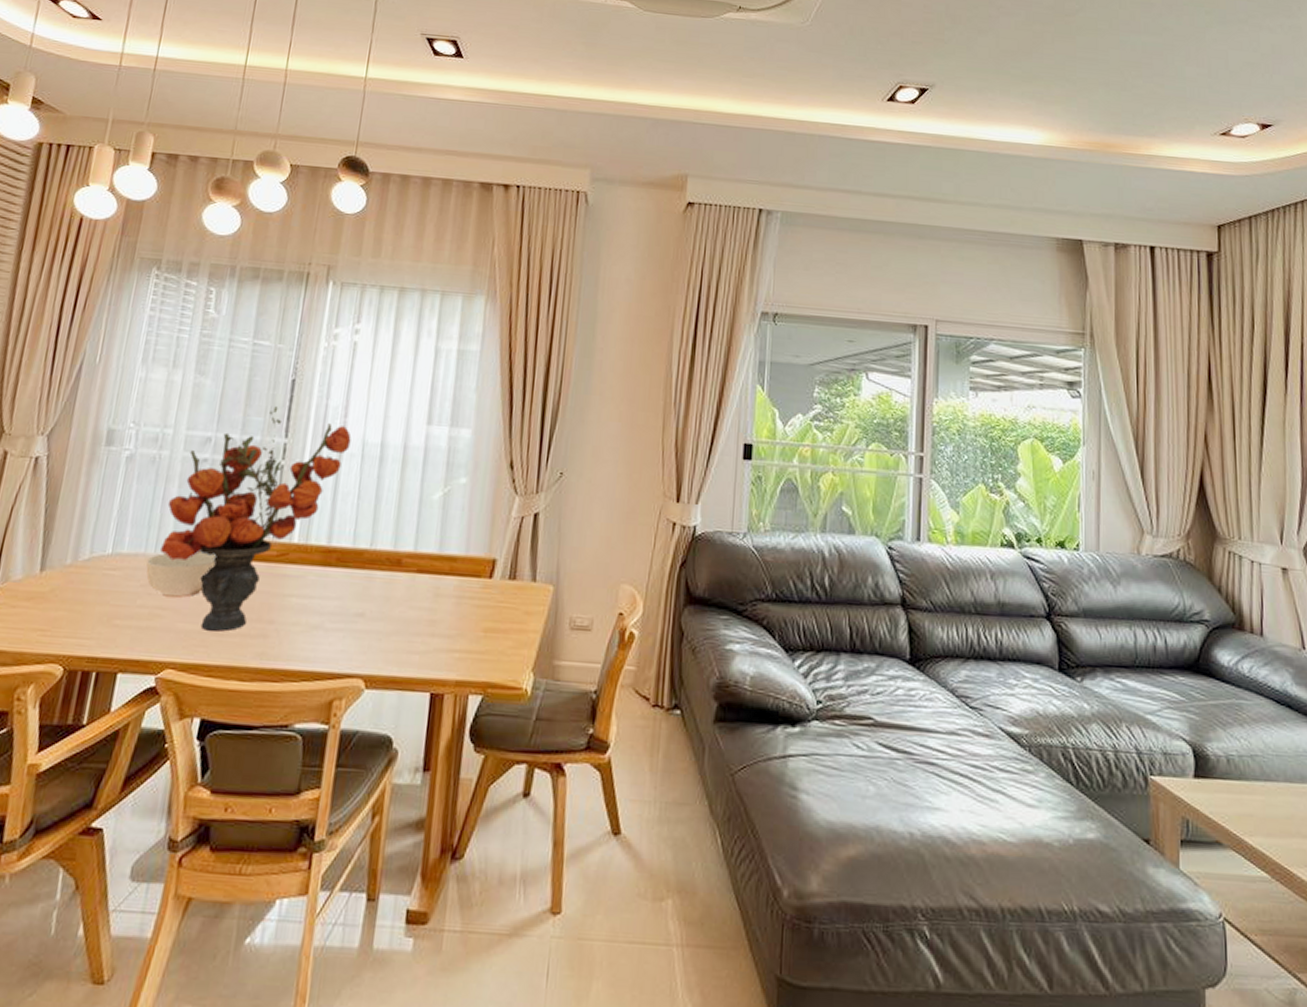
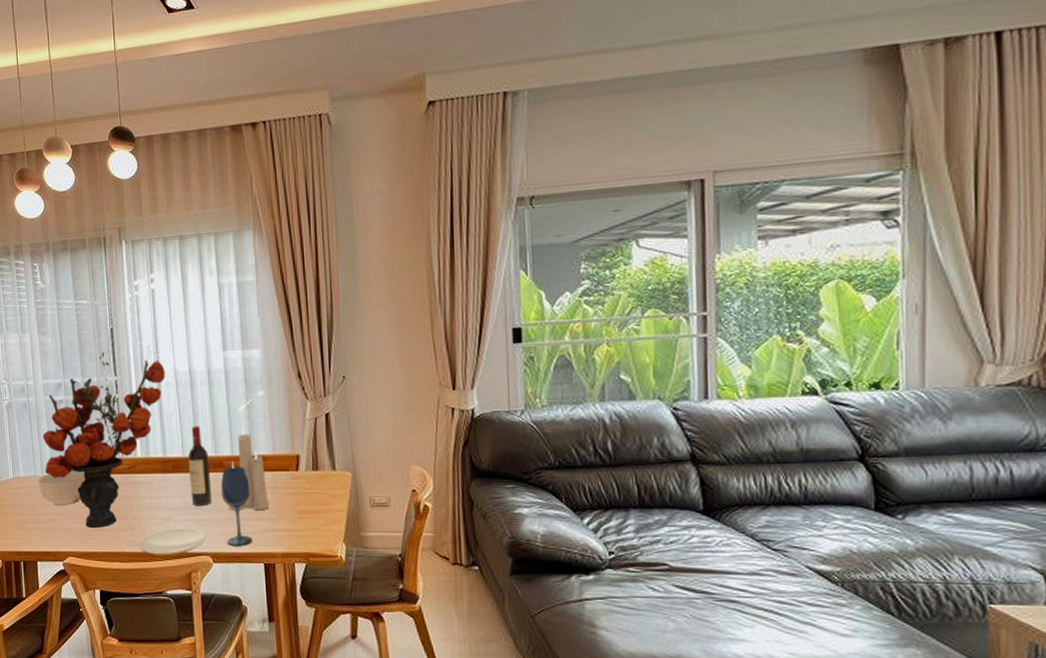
plate: none [269,640,363,675] -> present [139,528,207,555]
wine bottle: none [352,510,386,614] -> present [187,426,212,506]
wineglass: none [388,566,431,669] -> present [220,467,253,546]
candle: none [398,516,453,624] -> present [228,425,270,511]

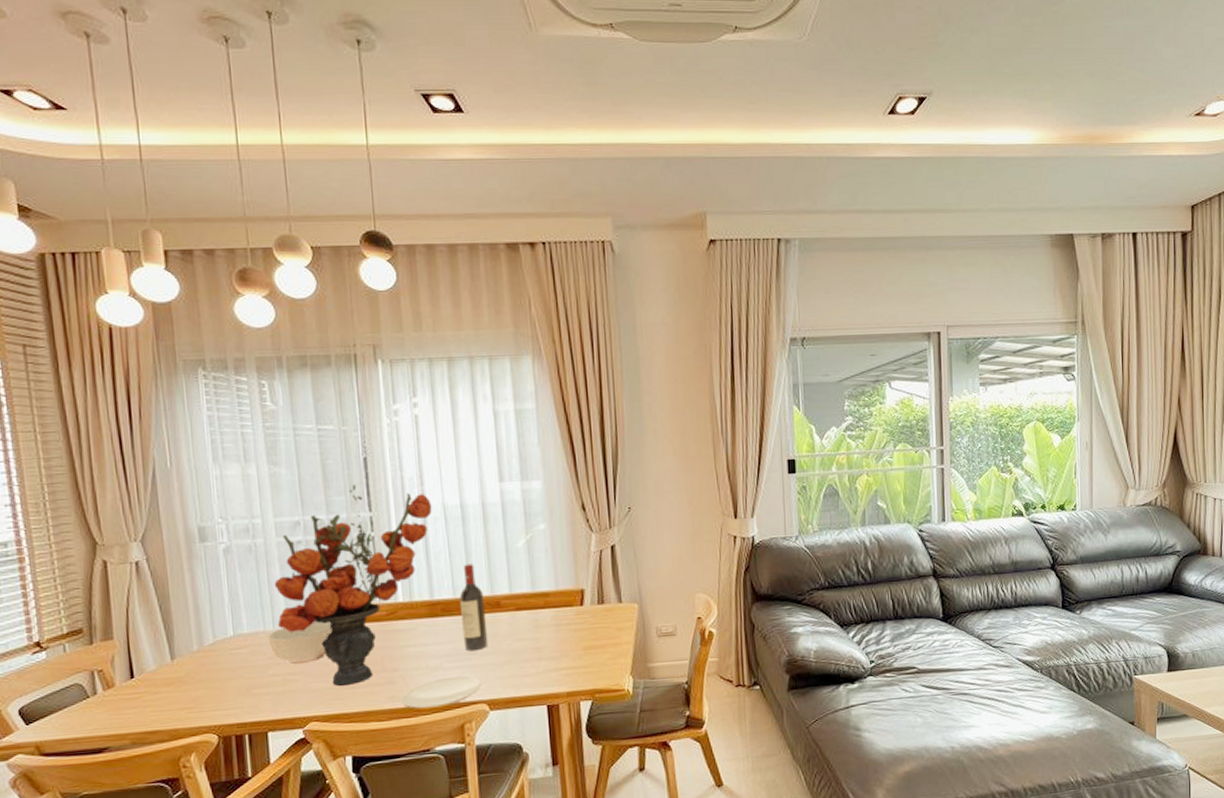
wineglass: present [220,467,253,546] -> none [497,605,534,690]
candle: present [228,425,270,511] -> none [506,560,553,651]

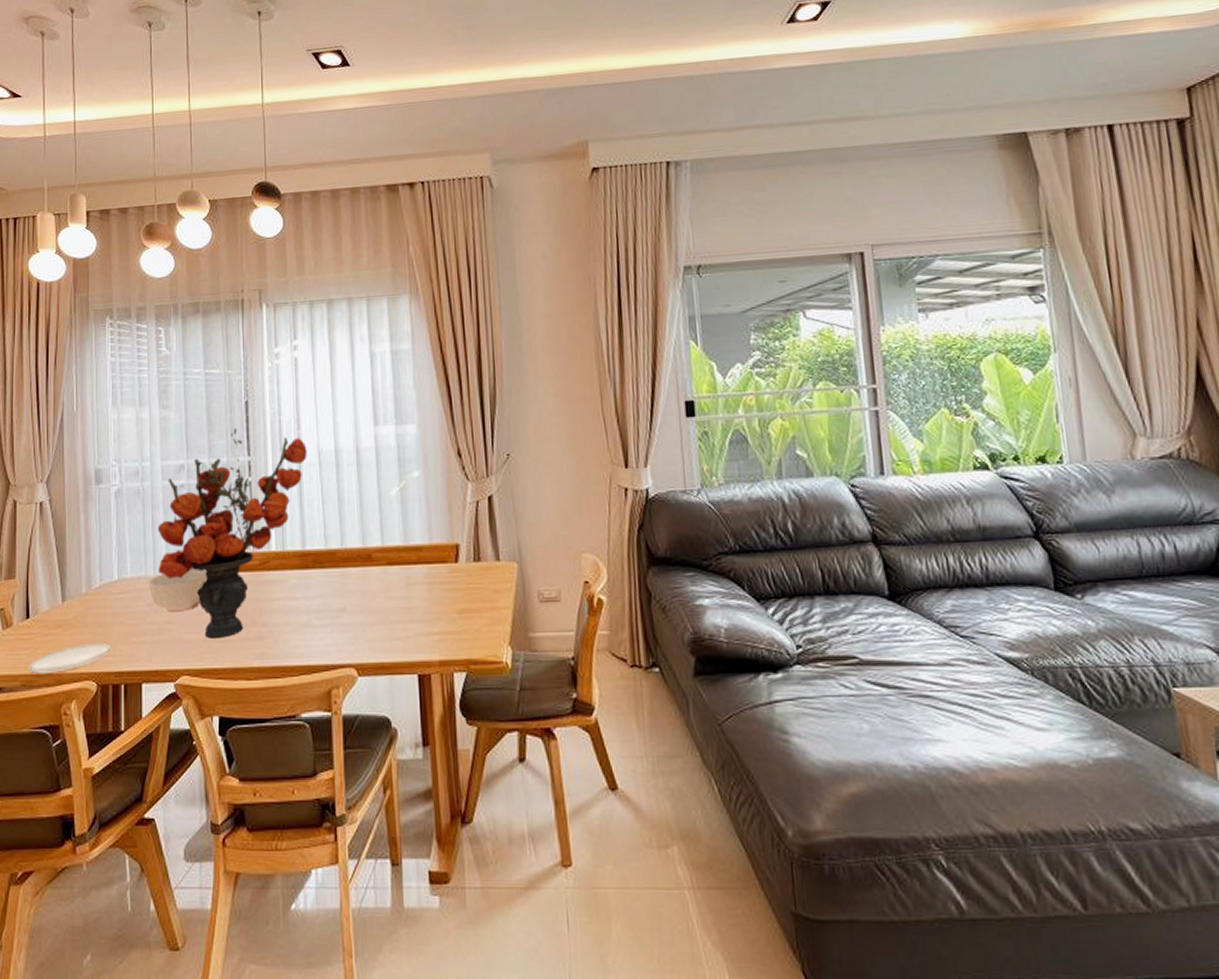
plate: none [138,697,232,732] -> present [29,643,112,674]
plate: present [401,676,483,709] -> none [269,635,351,669]
wine bottle: present [459,564,488,651] -> none [330,512,359,608]

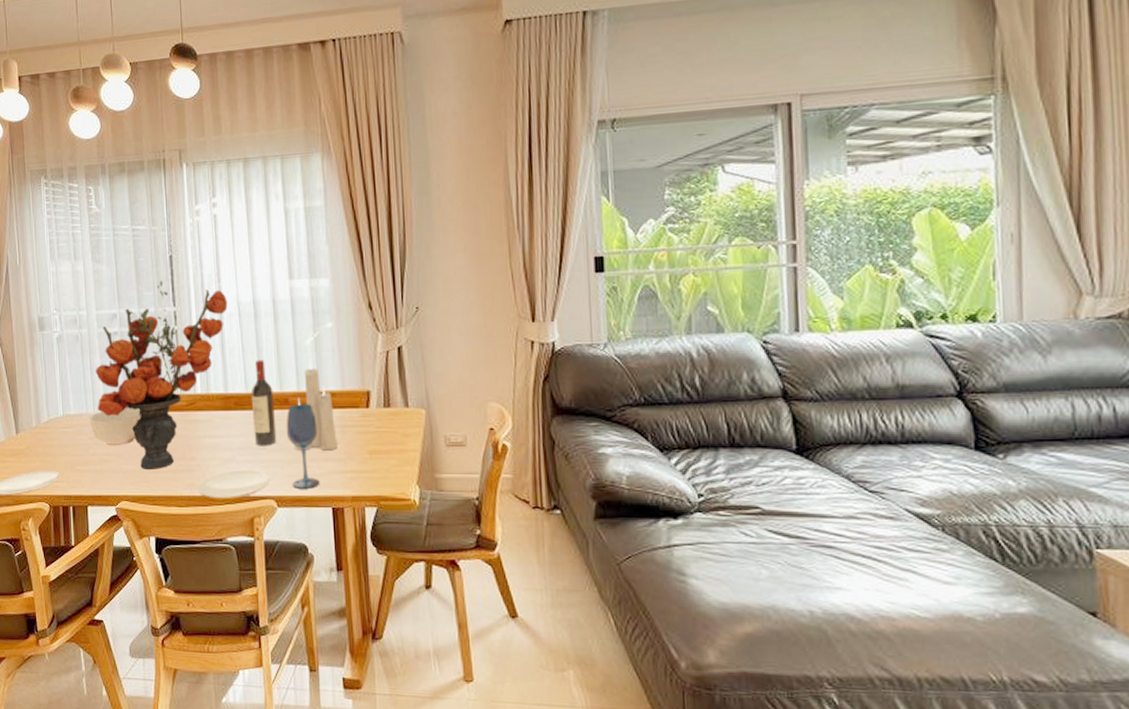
plate: none [269,635,351,669] -> present [198,470,271,499]
wine bottle: none [330,512,359,608] -> present [250,360,277,446]
wineglass: none [368,560,405,654] -> present [286,404,320,489]
candle: none [377,510,426,611] -> present [294,358,339,451]

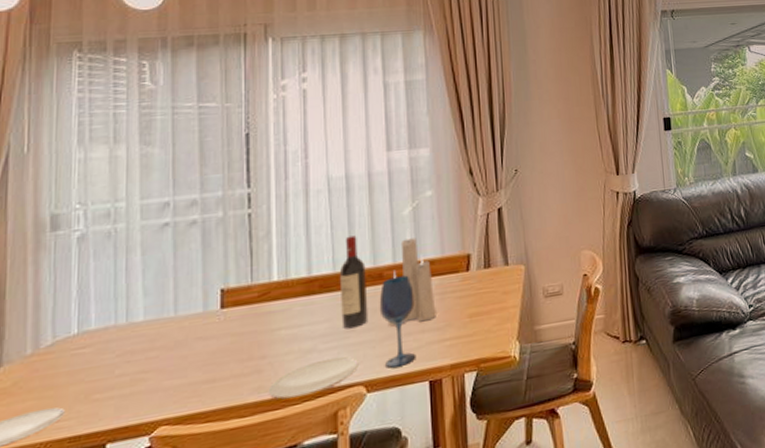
bowl: present [89,407,140,446] -> none [118,309,194,361]
bouquet: present [95,281,228,469] -> none [131,161,315,381]

